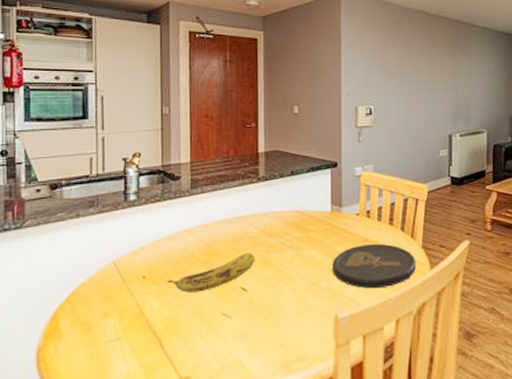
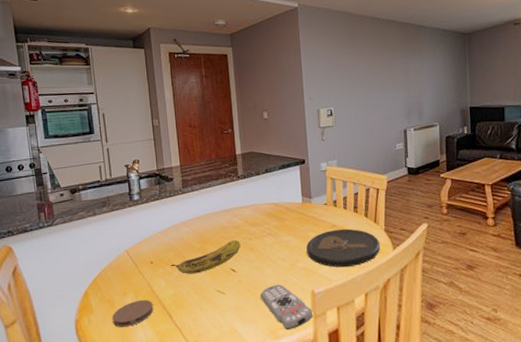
coaster: none [87,323,141,358] -> present [112,299,154,327]
remote control: none [274,307,336,362] -> present [261,284,314,330]

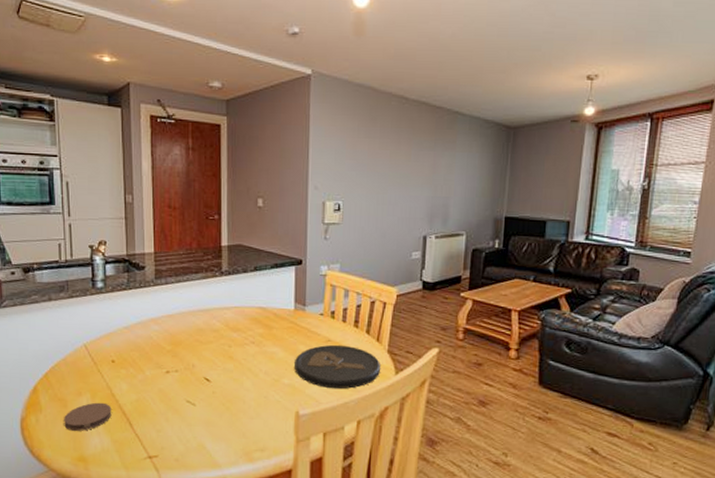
fruit: present [170,240,241,274] -> none [134,345,218,379]
remote control: present [261,284,314,330] -> none [236,401,297,453]

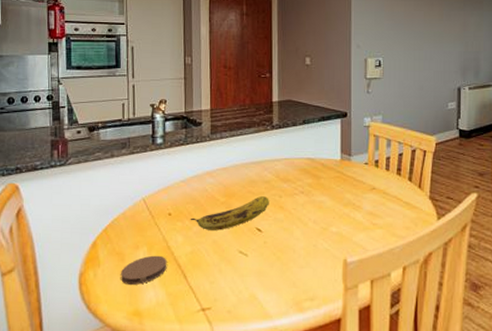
fruit: none [134,345,218,379] -> present [190,196,269,230]
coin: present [294,344,380,389] -> none [342,192,423,236]

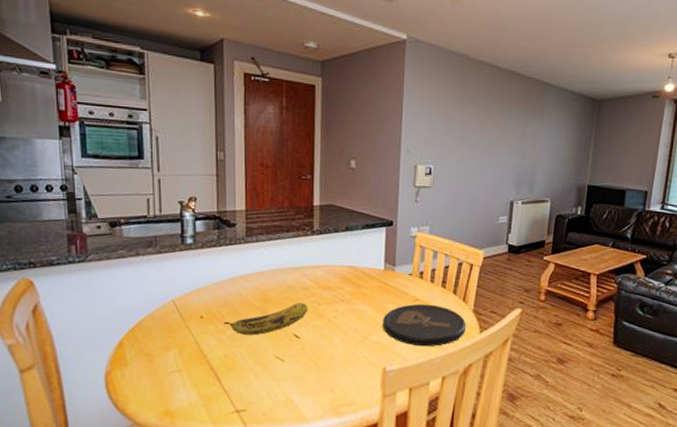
coaster: present [121,255,167,285] -> none [150,357,199,386]
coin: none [342,192,423,236] -> present [383,303,466,347]

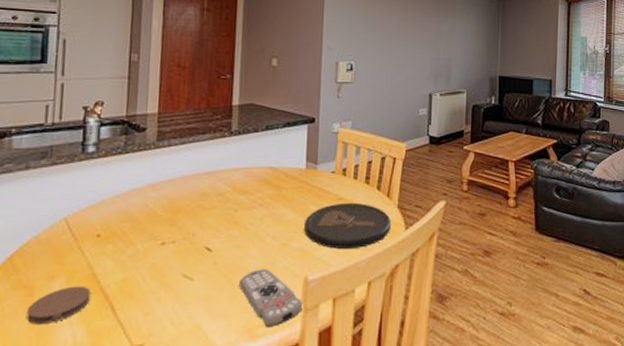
coaster: none [150,357,199,386] -> present [27,286,91,324]
fruit: present [223,303,308,335] -> none [124,211,223,253]
remote control: none [325,357,383,407] -> present [239,269,304,327]

